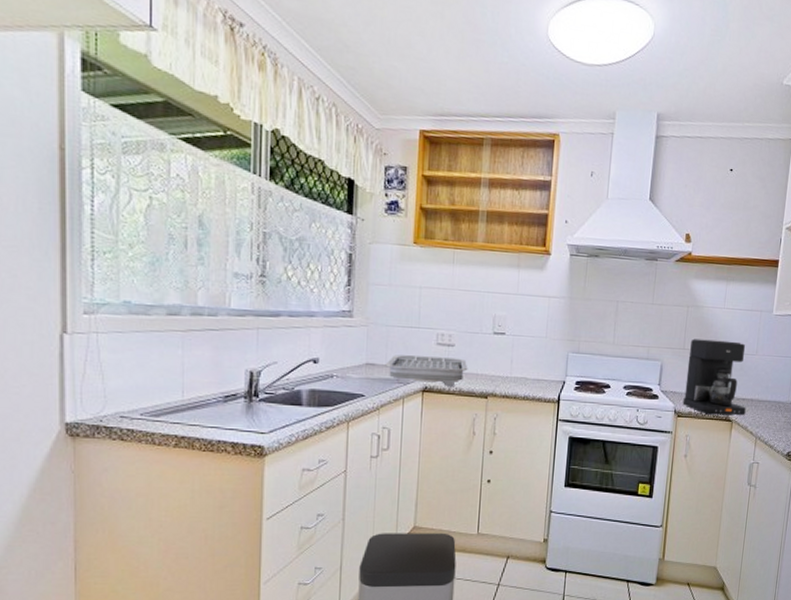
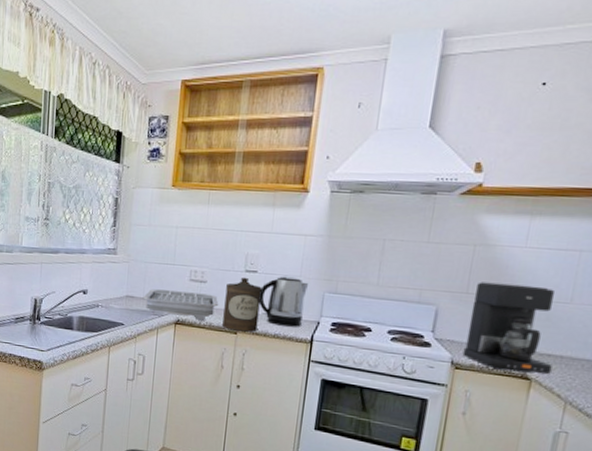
canister: none [472,339,510,395] -> present [222,277,262,332]
kettle: none [508,337,553,388] -> present [259,276,308,327]

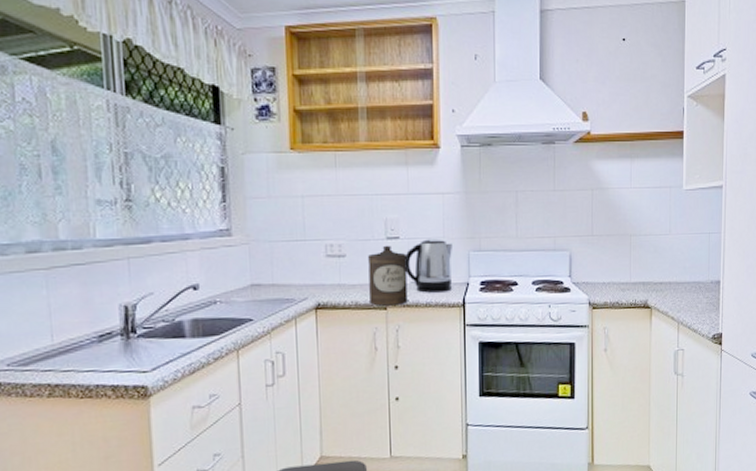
dish rack: present [142,289,219,321] -> none [272,269,363,303]
coffee maker: present [462,282,555,375] -> none [597,222,665,303]

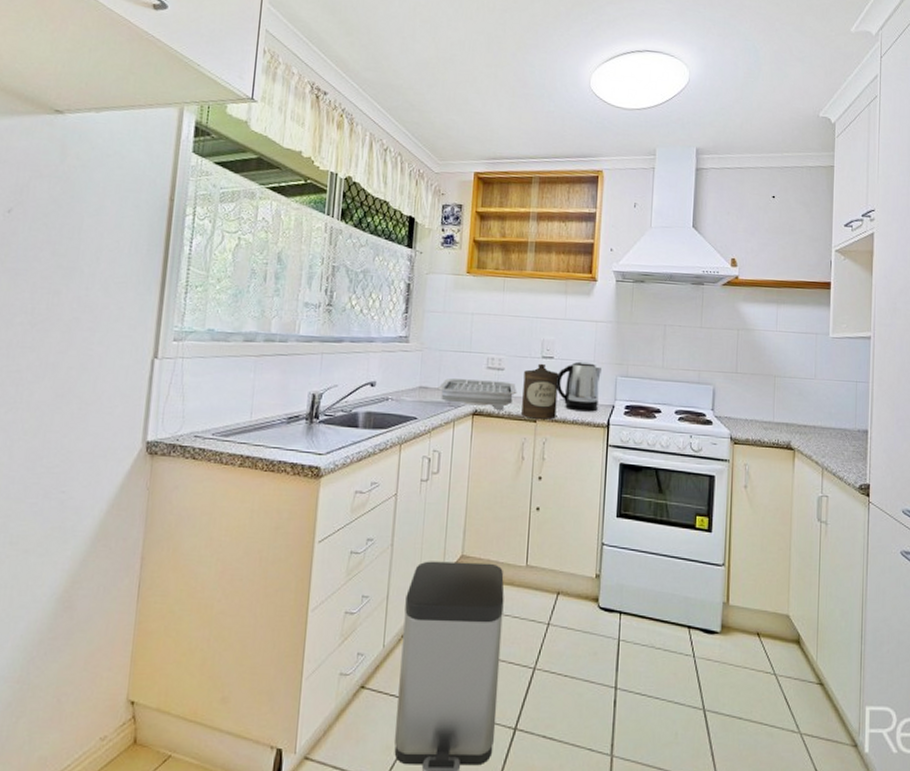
dish rack: none [272,269,363,303] -> present [437,378,517,410]

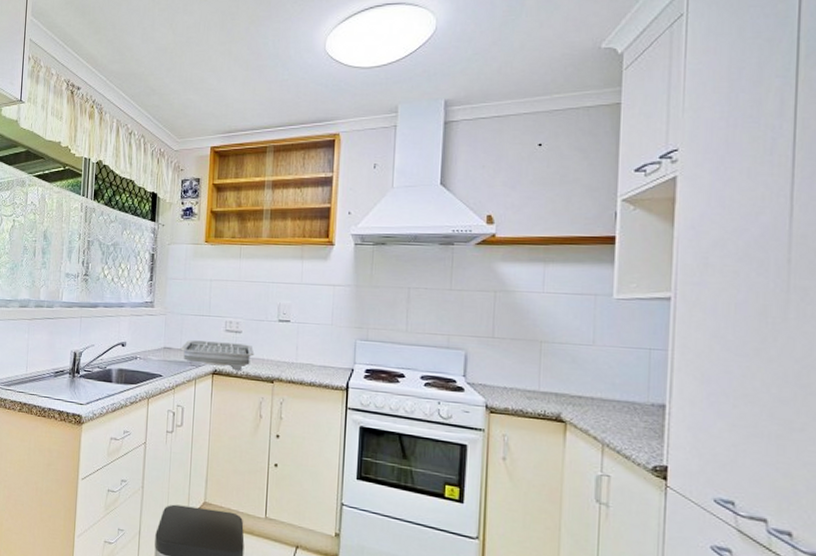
canister: present [521,363,559,419] -> none [259,326,295,381]
kettle: present [556,361,601,412] -> none [293,325,340,375]

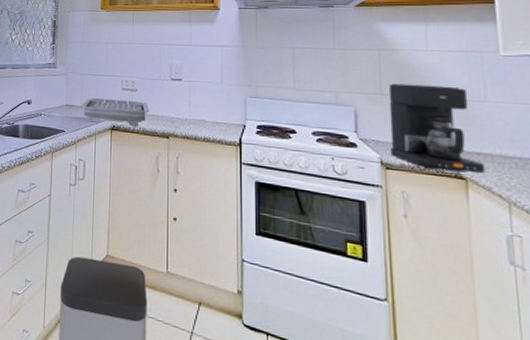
coffee maker: none [496,326,585,417] -> present [389,83,485,174]

